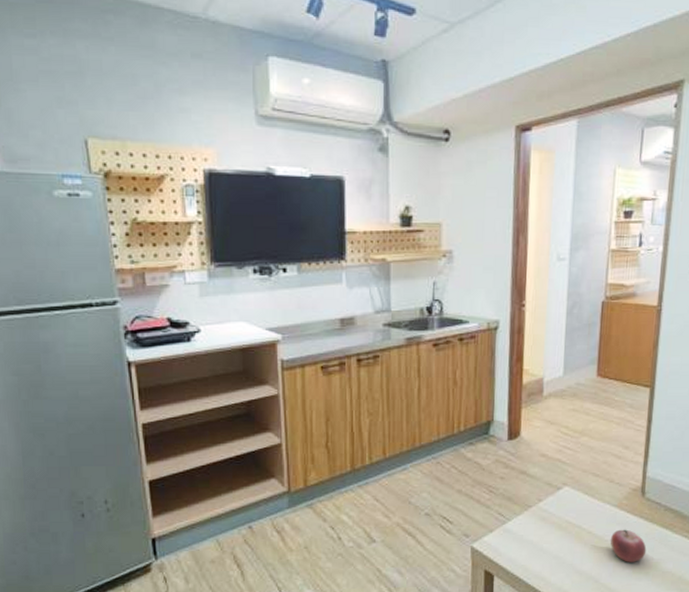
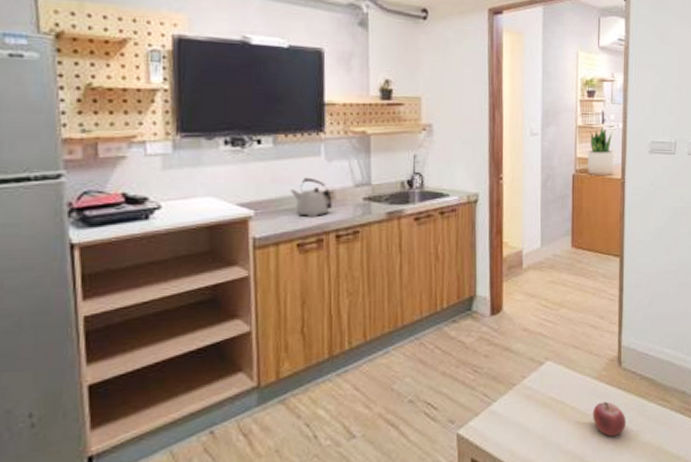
kettle: none [313,304,353,342] -> present [289,177,332,218]
planter: none [619,250,651,304] -> present [587,127,614,177]

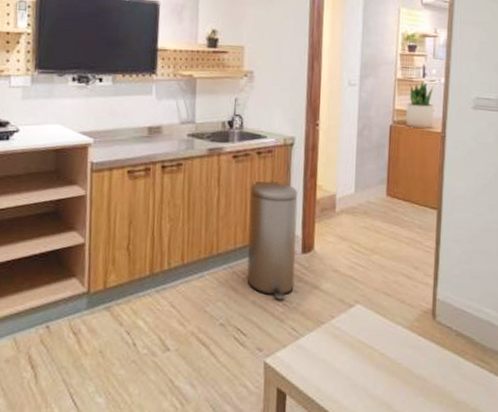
kettle: present [289,177,332,218] -> none [124,113,160,149]
pedal bin: none [434,242,485,367] -> present [247,181,298,300]
fruit: present [592,401,626,437] -> none [402,353,439,389]

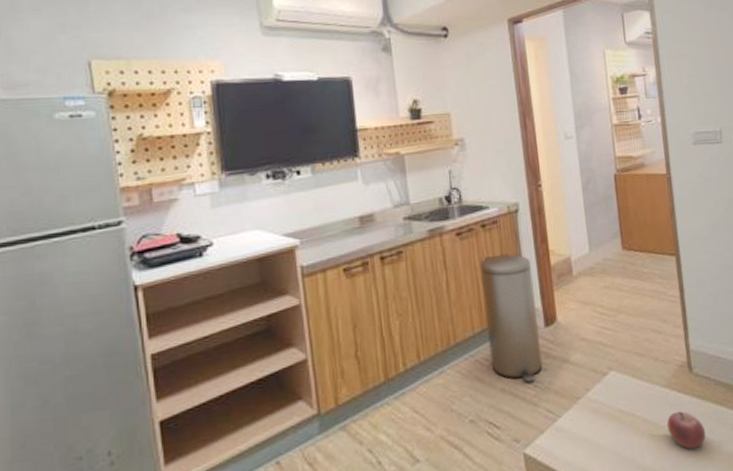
fruit: none [402,353,439,389] -> present [666,411,706,449]
planter: present [405,81,434,129] -> none [627,123,656,174]

